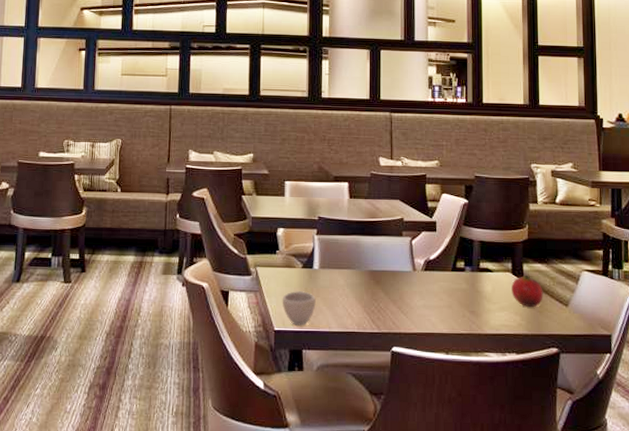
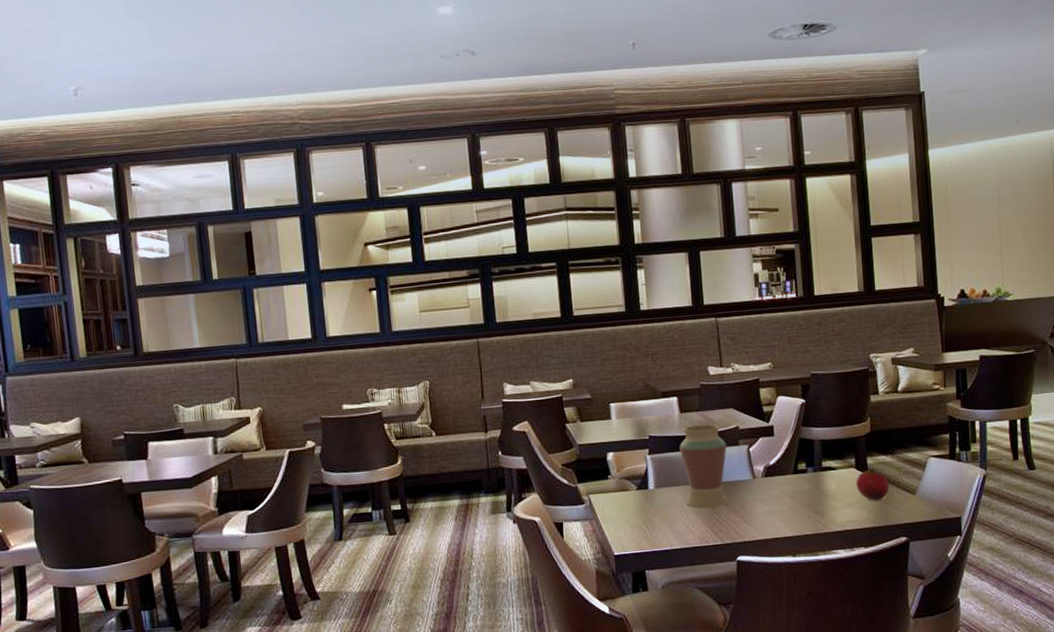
cup: present [282,291,316,327] -> none [619,513,655,549]
vase: none [346,211,391,295] -> present [679,424,729,508]

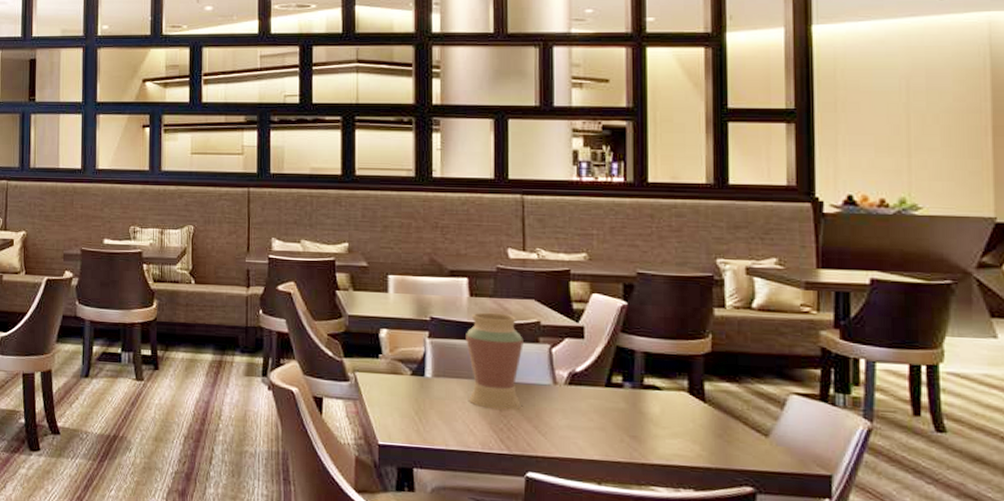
fruit: present [856,468,890,501] -> none [688,395,733,436]

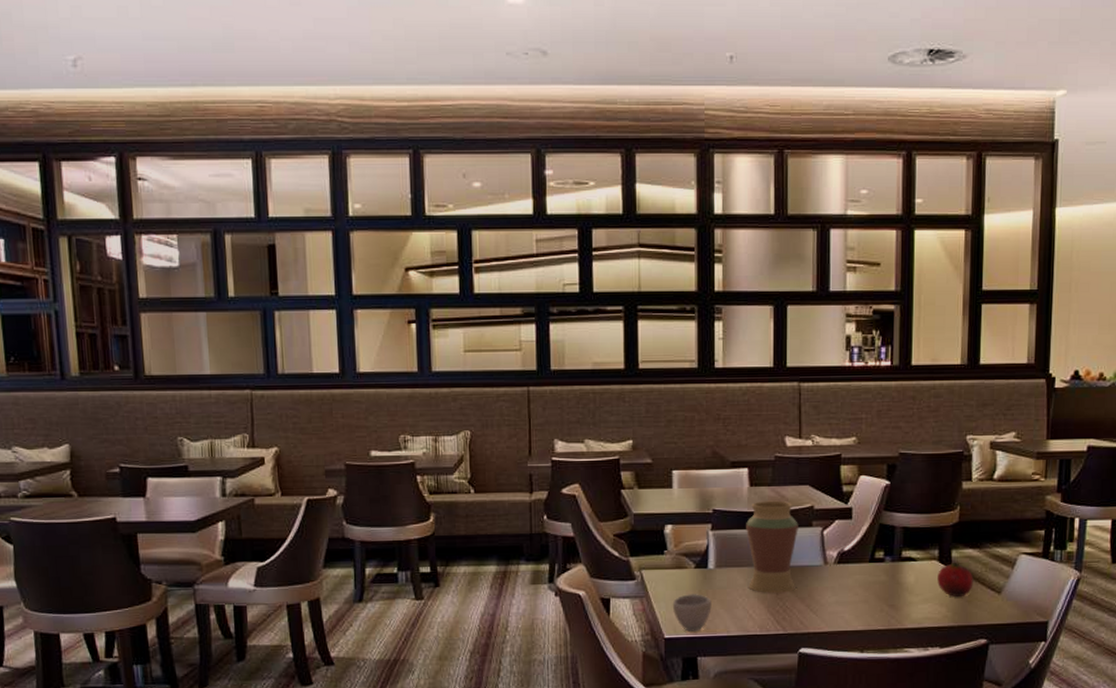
cup: none [387,401,429,442] -> present [672,594,712,633]
fruit: none [688,395,733,436] -> present [937,562,974,598]

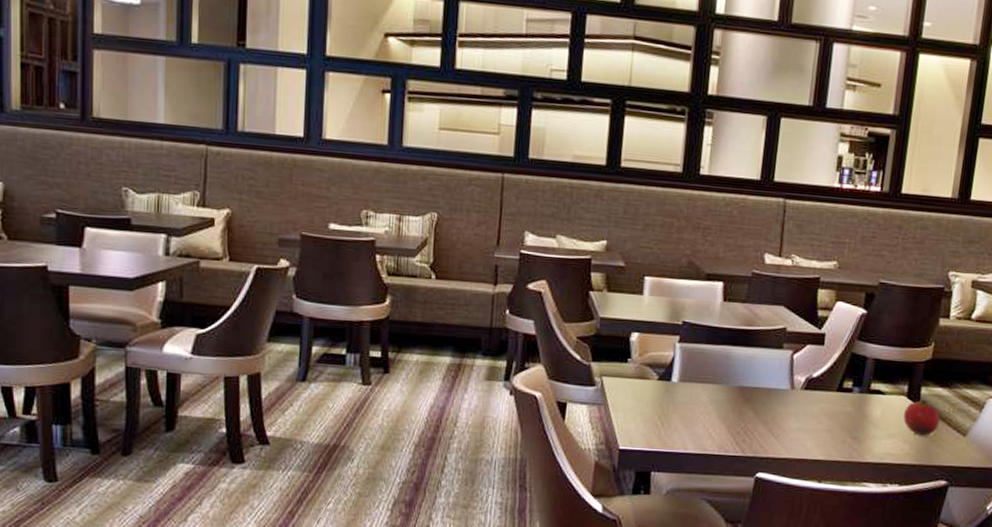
cup: present [672,594,712,633] -> none [630,406,672,446]
vase: present [746,500,798,593] -> none [711,317,769,414]

